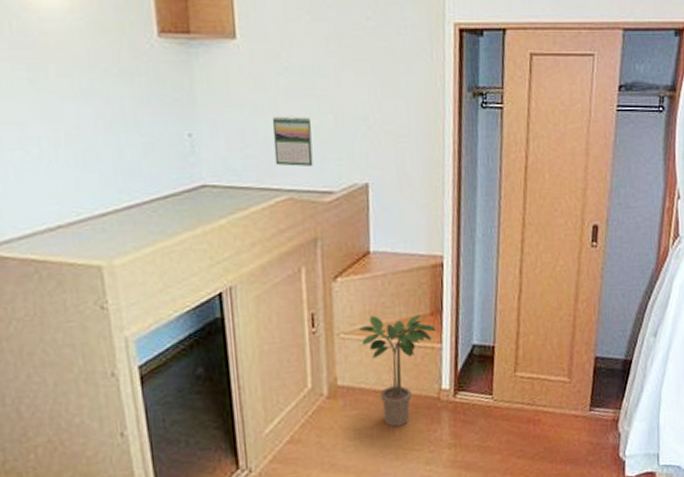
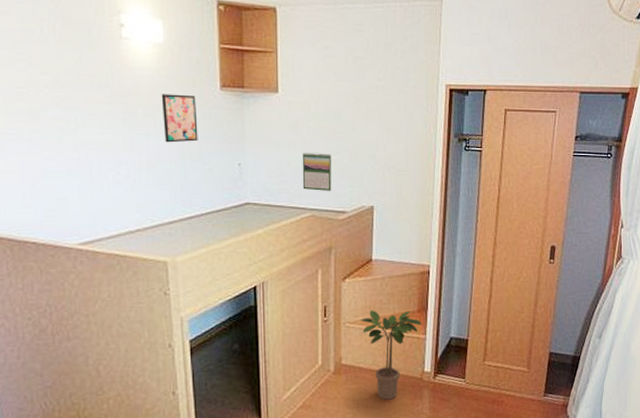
wall art: none [78,44,133,109] -> present [161,94,198,143]

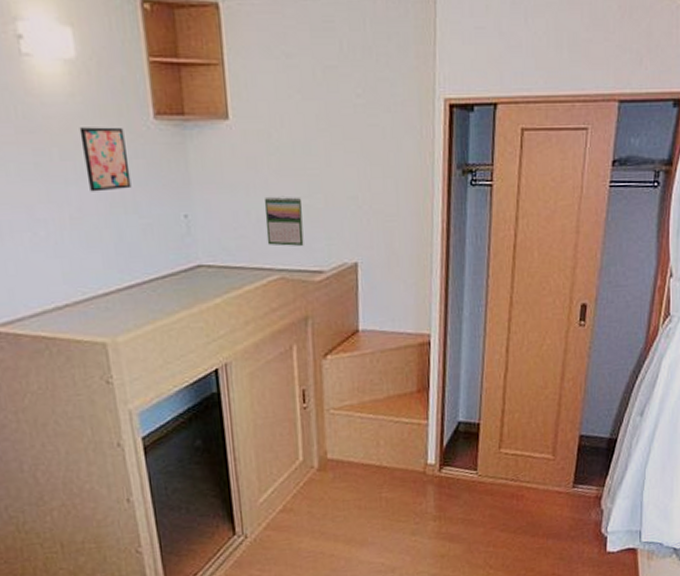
potted plant: present [361,310,422,400] -> none [348,392,423,499]

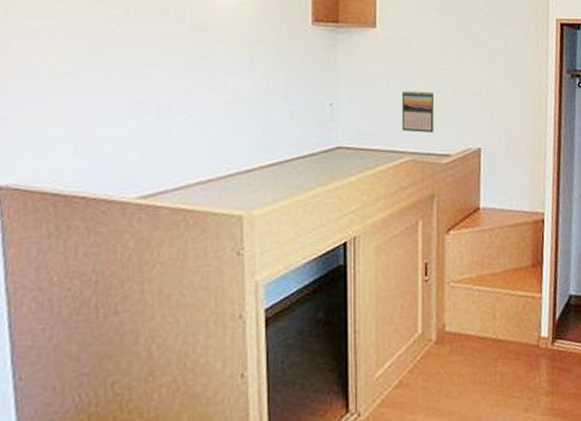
wall art: present [79,127,132,192] -> none [245,29,285,82]

